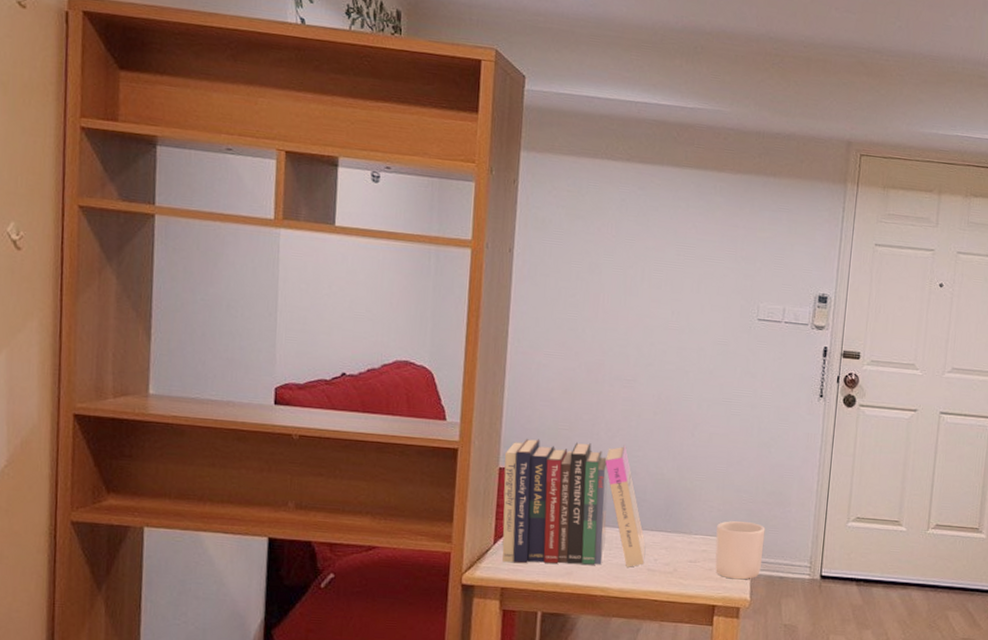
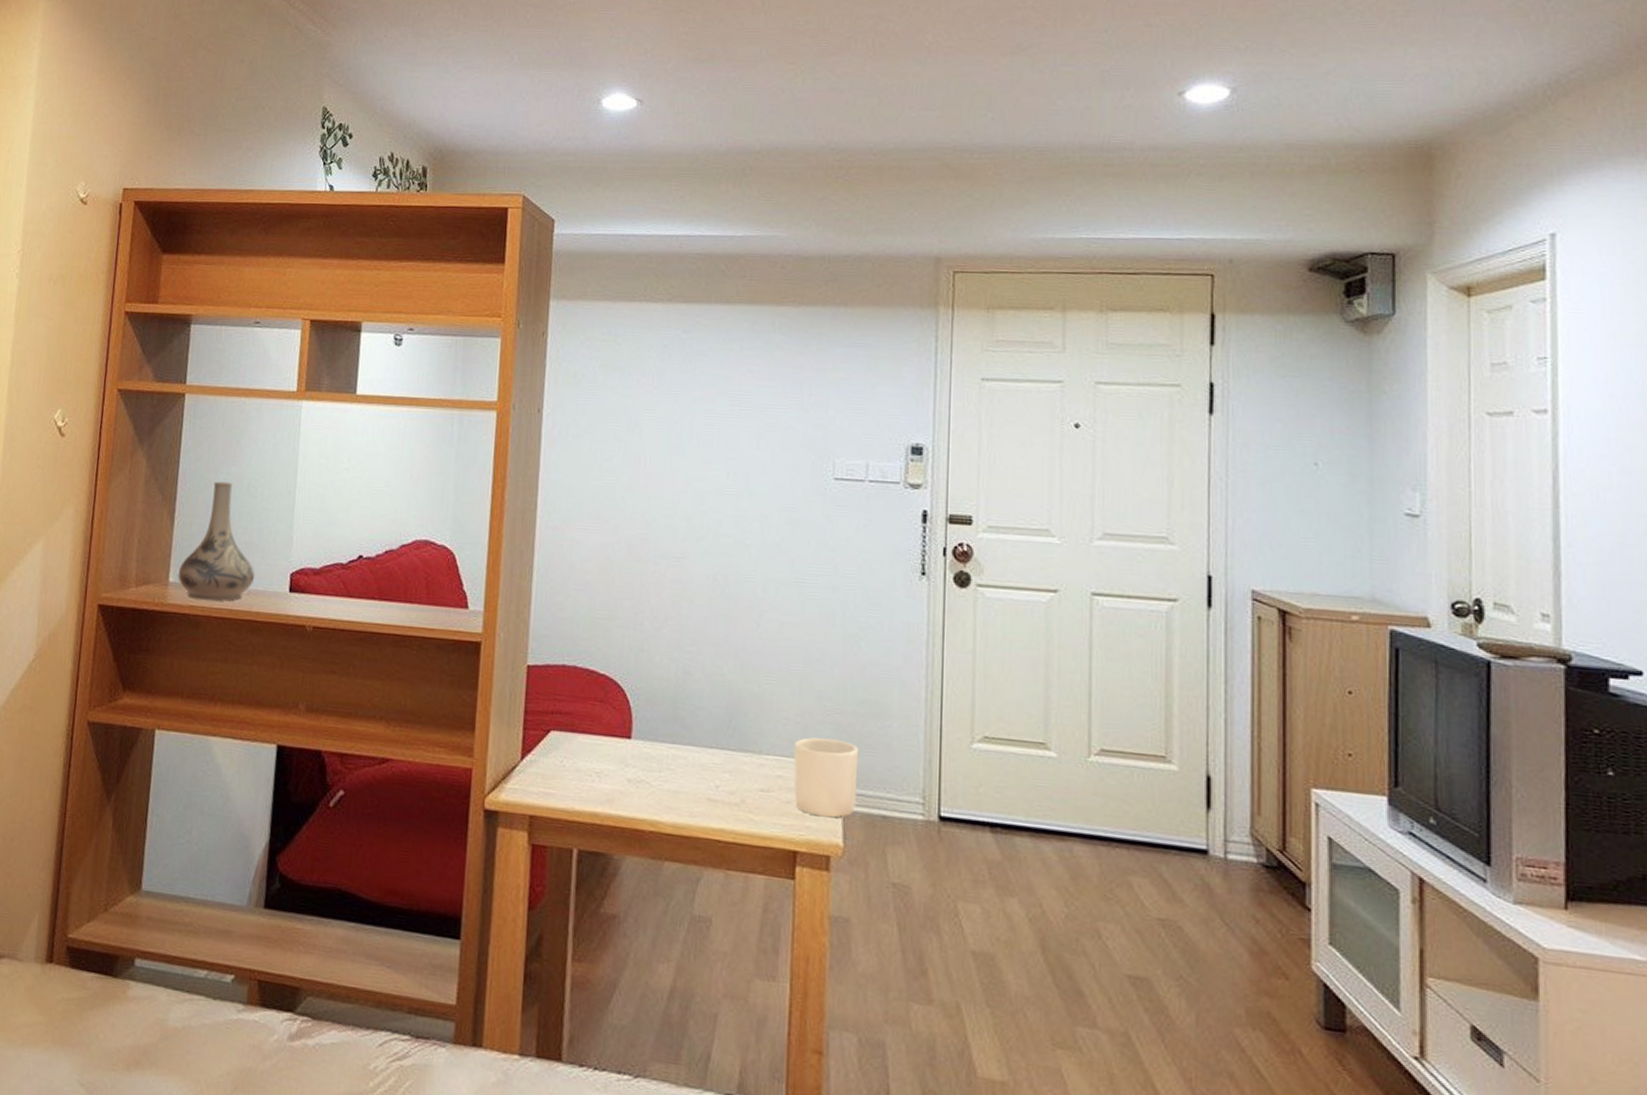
decorative vase: none [158,301,239,412] -> present [178,481,255,601]
books: present [502,438,645,567] -> none [531,629,704,796]

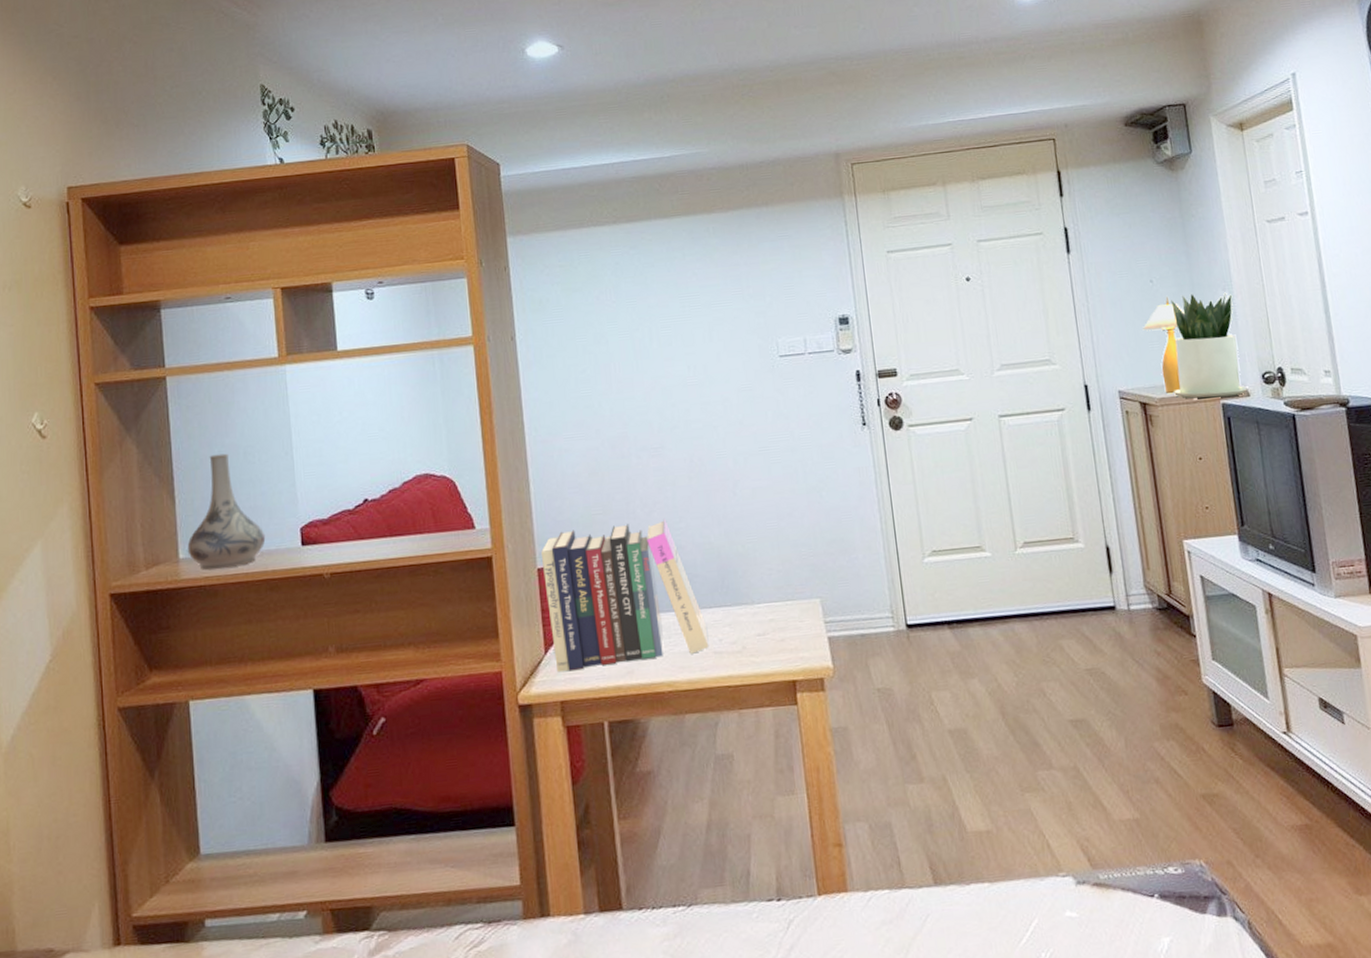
books: none [531,629,704,796] -> present [540,519,709,673]
mug: present [793,737,859,818] -> none [780,578,838,647]
table lamp: none [1295,486,1355,605] -> present [1142,296,1184,393]
planter: none [1325,487,1428,624] -> present [1171,293,1247,399]

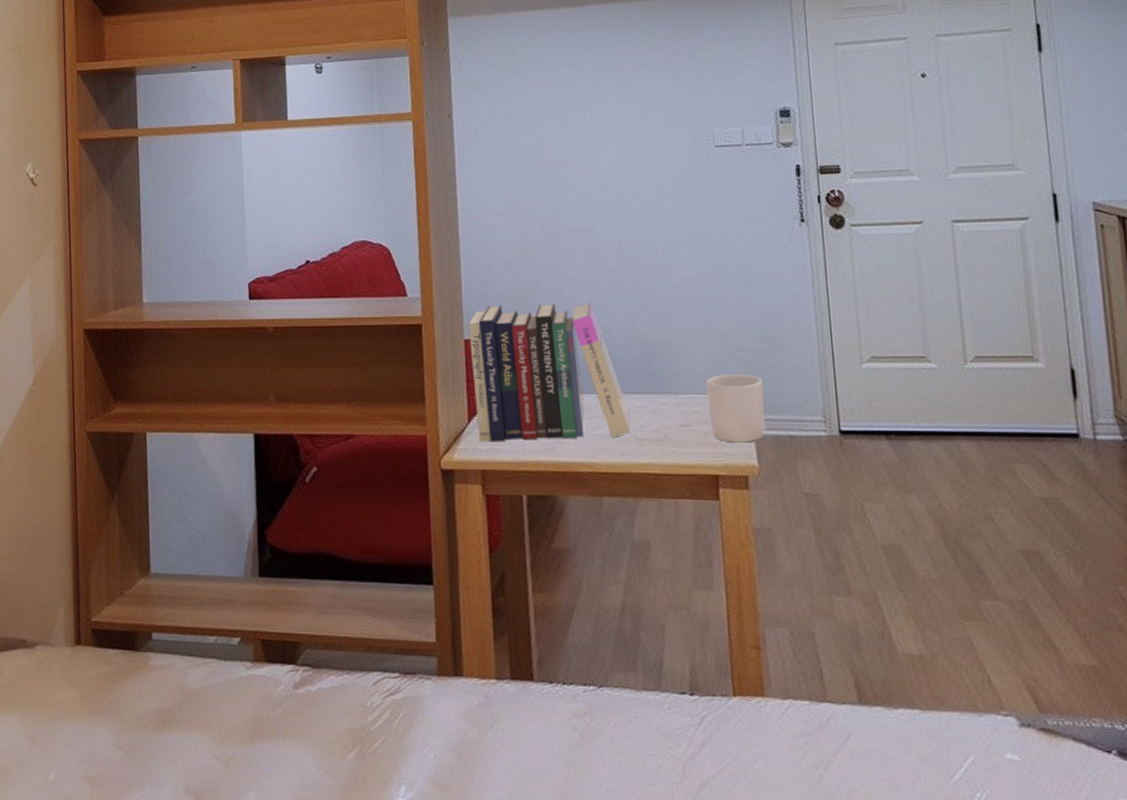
decorative vase: present [187,453,266,570] -> none [150,209,218,315]
mug: none [780,578,838,647] -> present [706,373,766,443]

